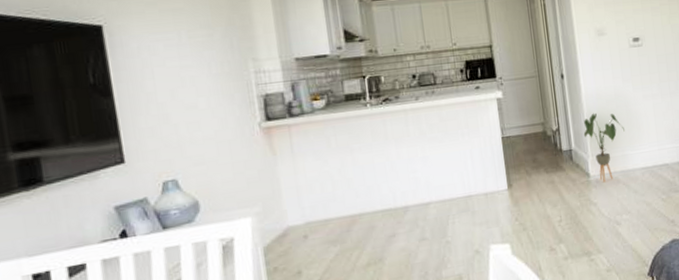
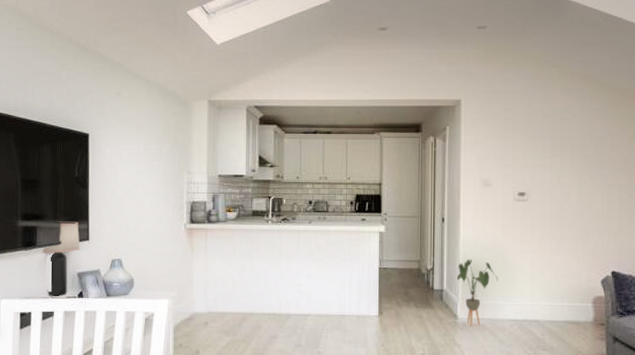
table lamp: none [51,141,113,246] -> present [40,221,80,297]

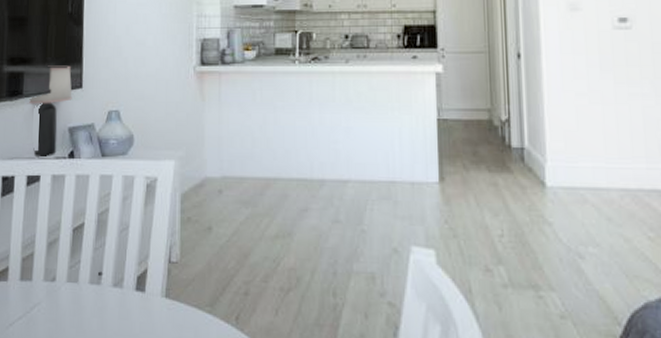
house plant: present [456,259,498,327] -> none [541,106,598,198]

